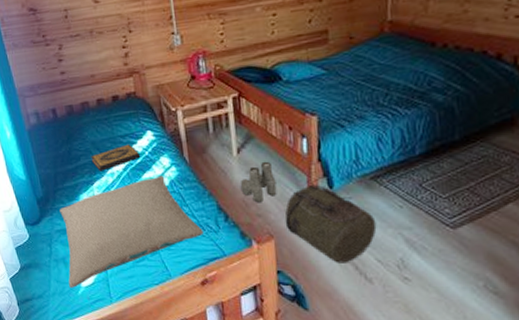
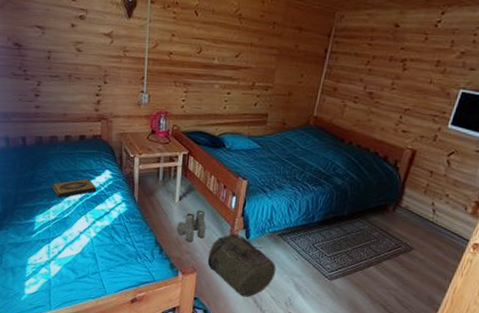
pillow: present [60,175,203,288] -> none [14,209,140,294]

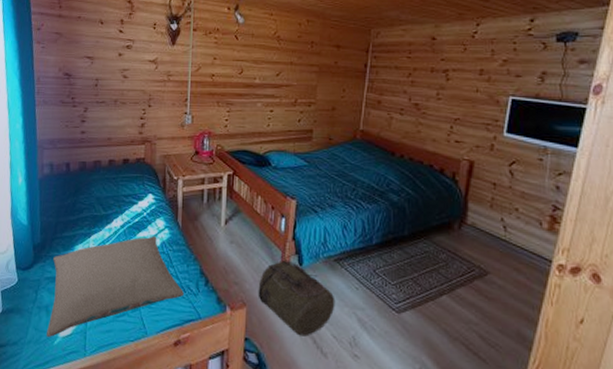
pillow: none [14,209,140,294] -> present [47,236,184,337]
hardback book: present [52,178,97,198] -> none [93,203,139,226]
boots: present [176,210,206,243] -> none [223,234,255,272]

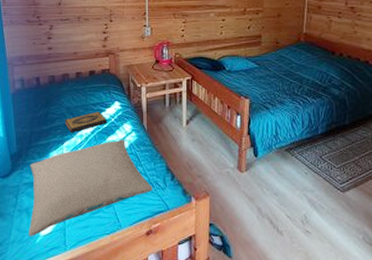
hardback book: none [93,203,139,226] -> present [64,111,107,133]
backpack: present [258,259,335,336] -> none [219,152,288,218]

